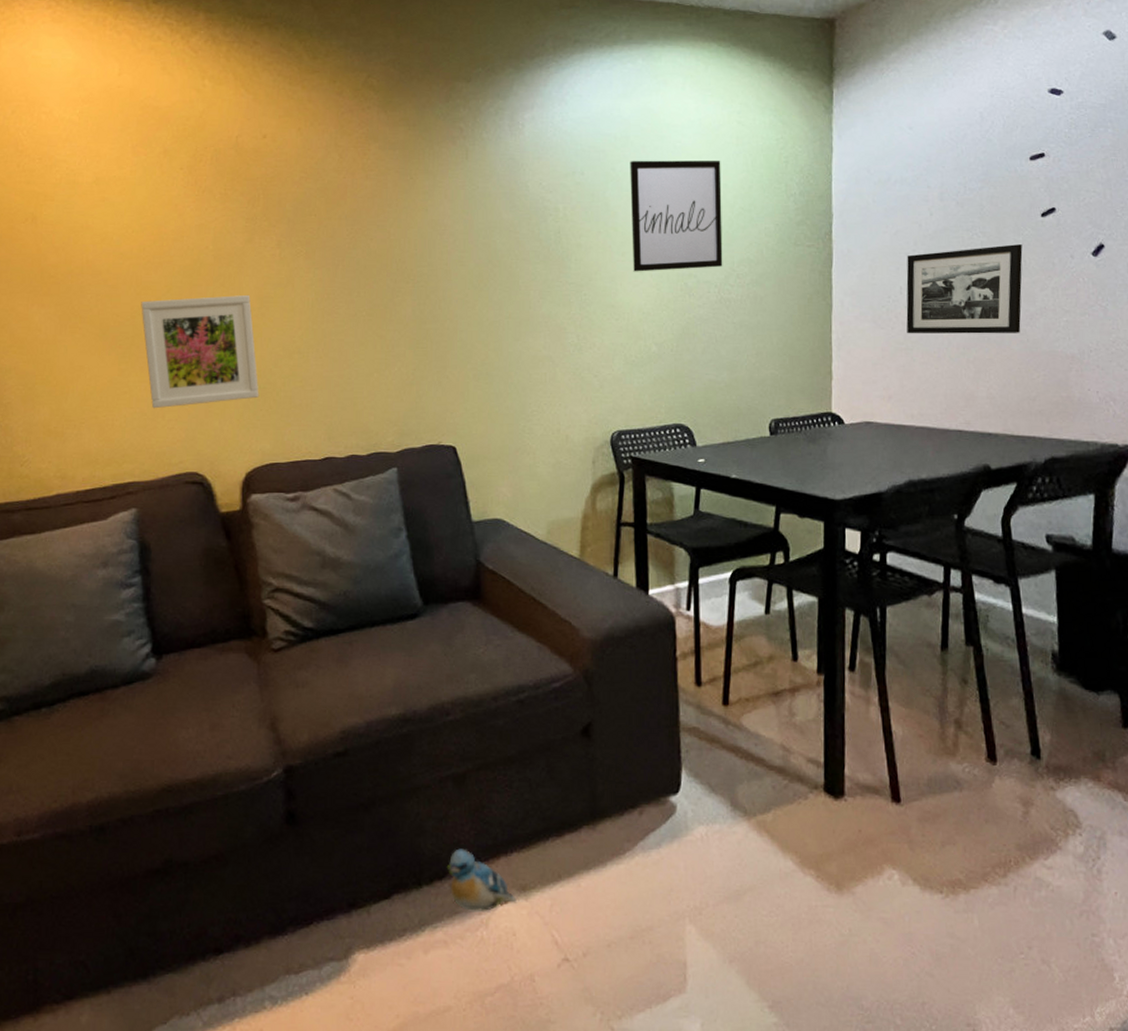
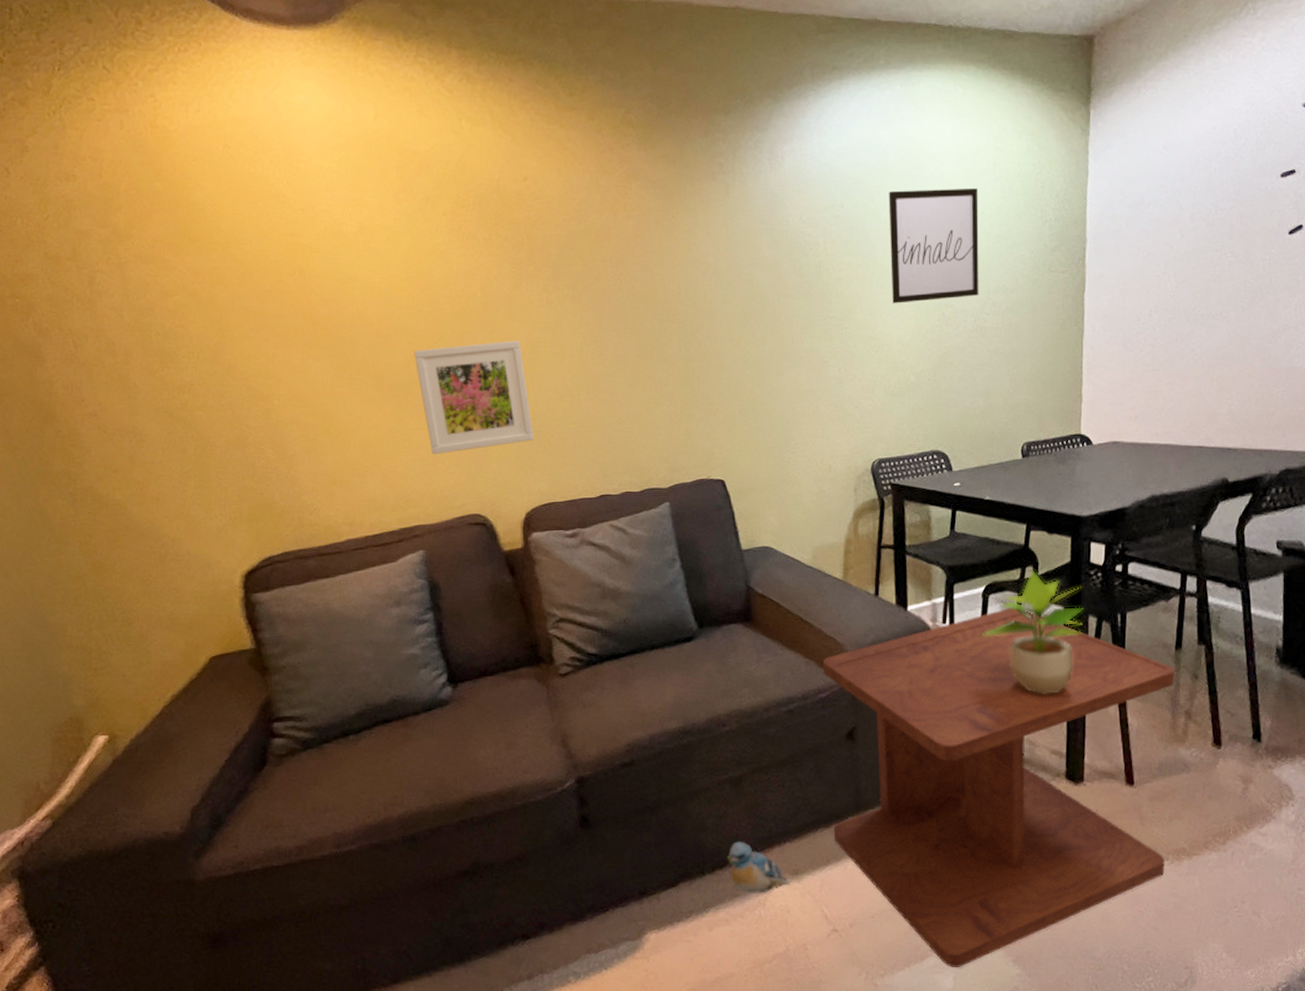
side table: none [556,595,942,1013] -> present [822,607,1175,968]
potted plant: none [728,556,840,694] -> present [981,570,1084,694]
picture frame: present [906,244,1023,334] -> none [1155,263,1269,356]

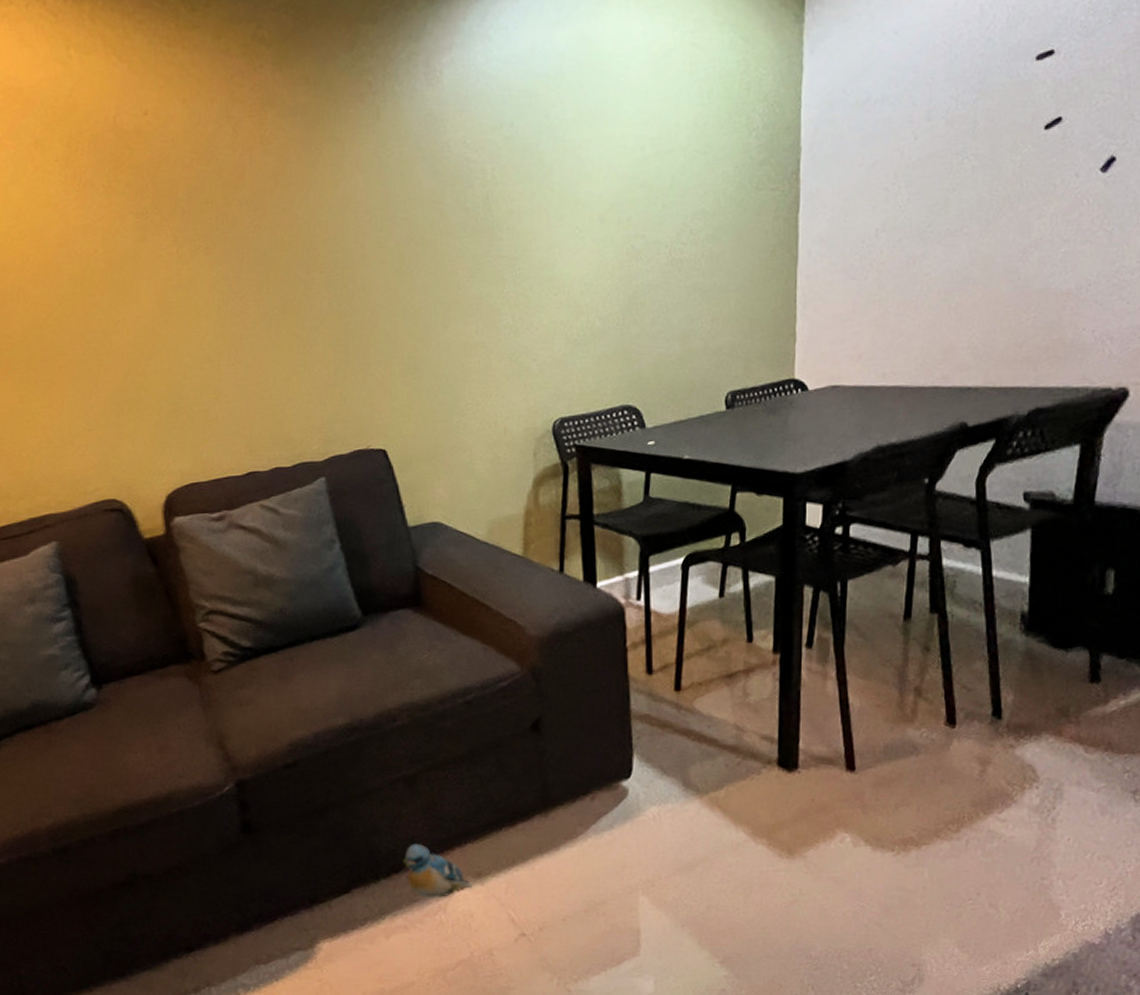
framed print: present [414,340,535,455] -> none [32,301,172,436]
side table: present [822,607,1175,968] -> none [502,579,903,971]
wall art: present [888,188,979,304] -> none [566,95,674,238]
potted plant: present [981,570,1084,694] -> none [681,536,798,675]

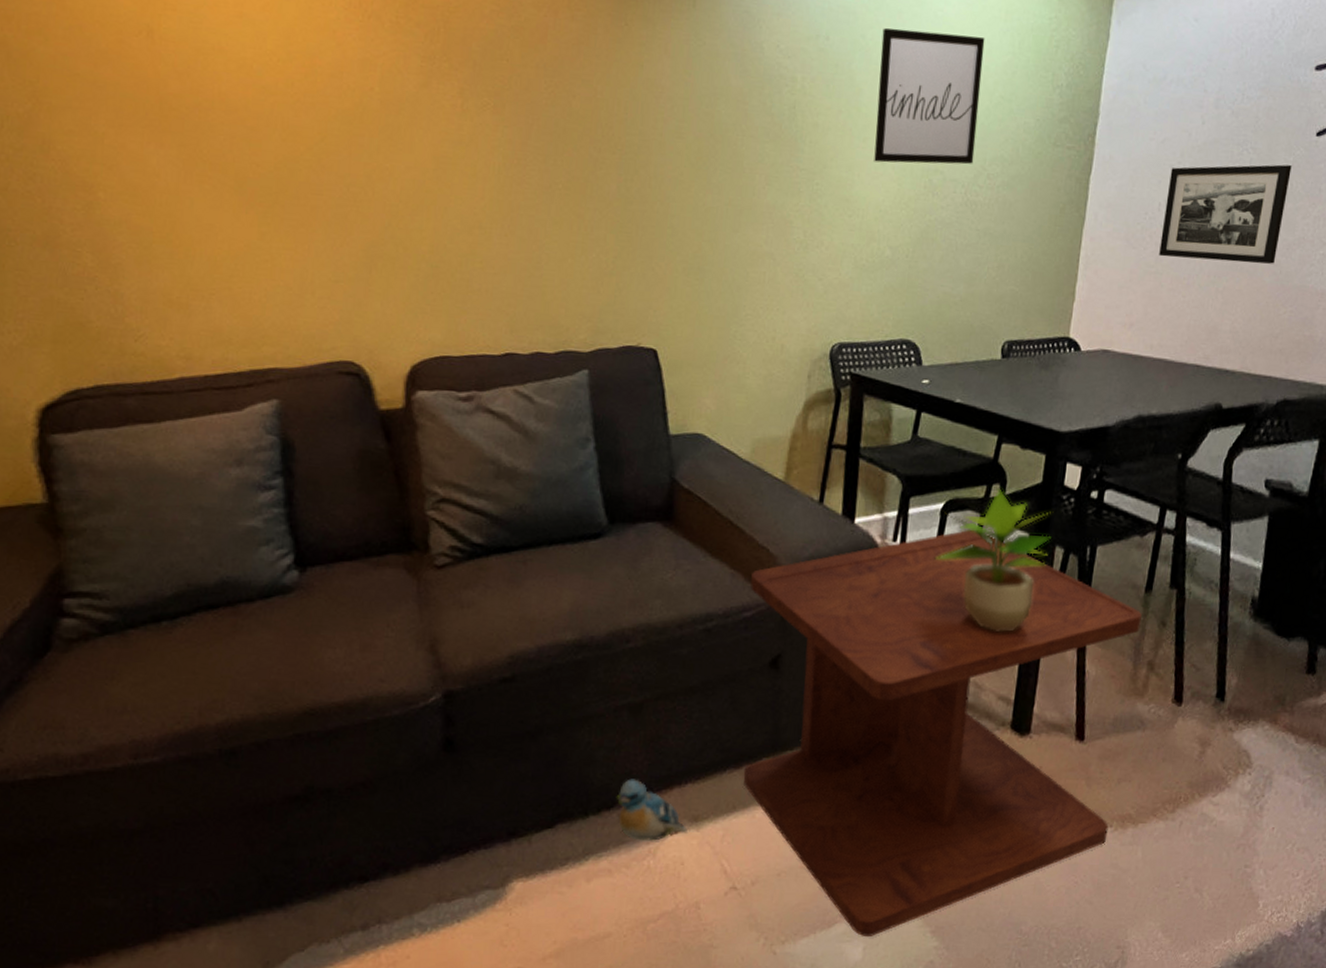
side table: none [502,579,903,971] -> present [743,529,1142,938]
wall art: none [566,95,674,238] -> present [874,27,985,165]
potted plant: none [681,536,798,675] -> present [934,488,1054,632]
picture frame: none [882,165,1020,283] -> present [1159,164,1292,264]

